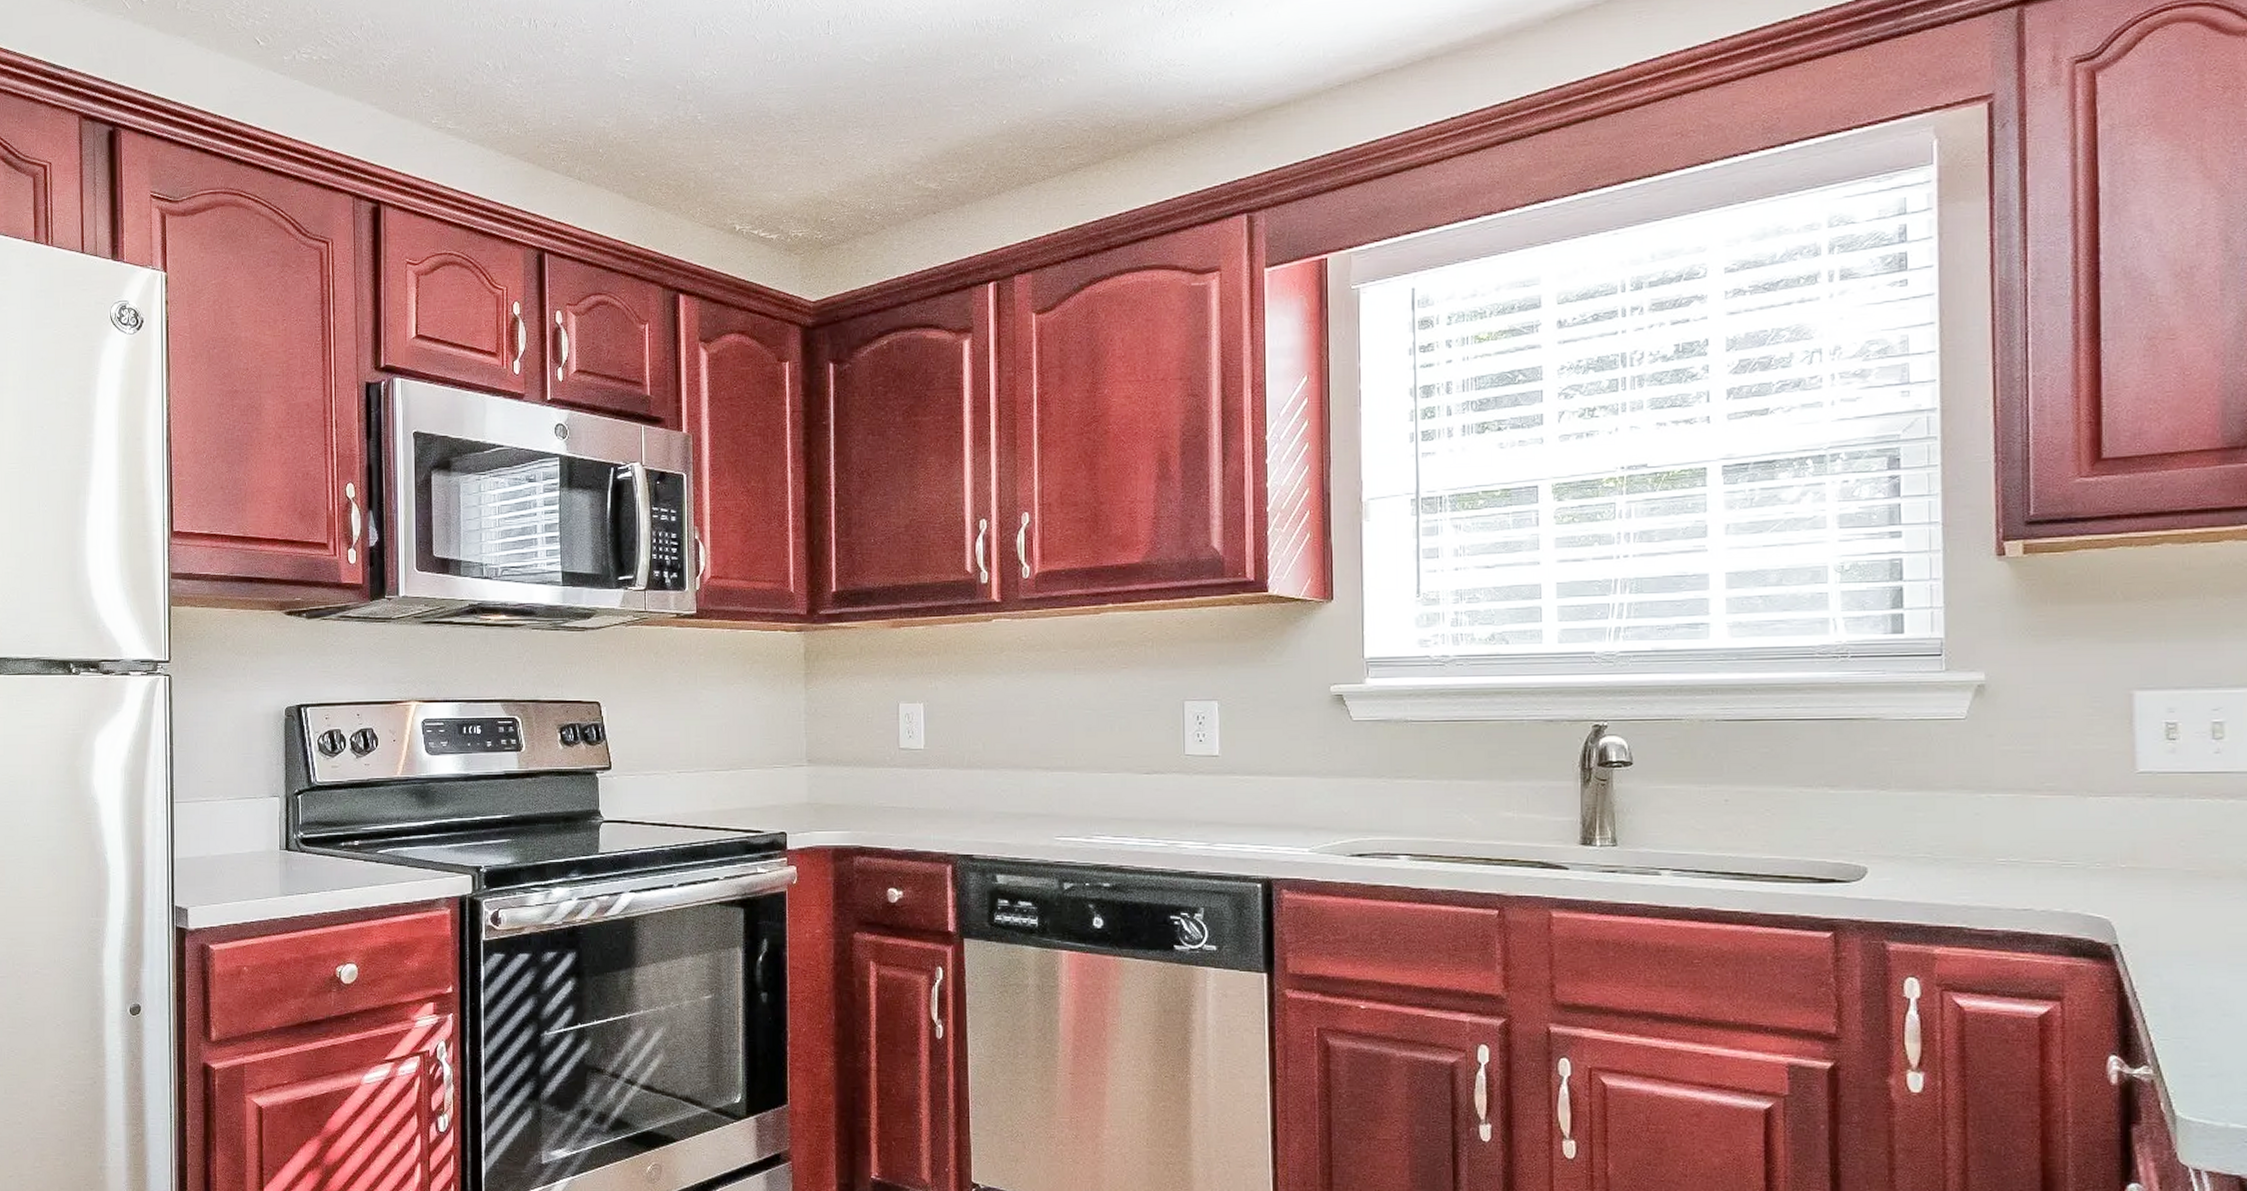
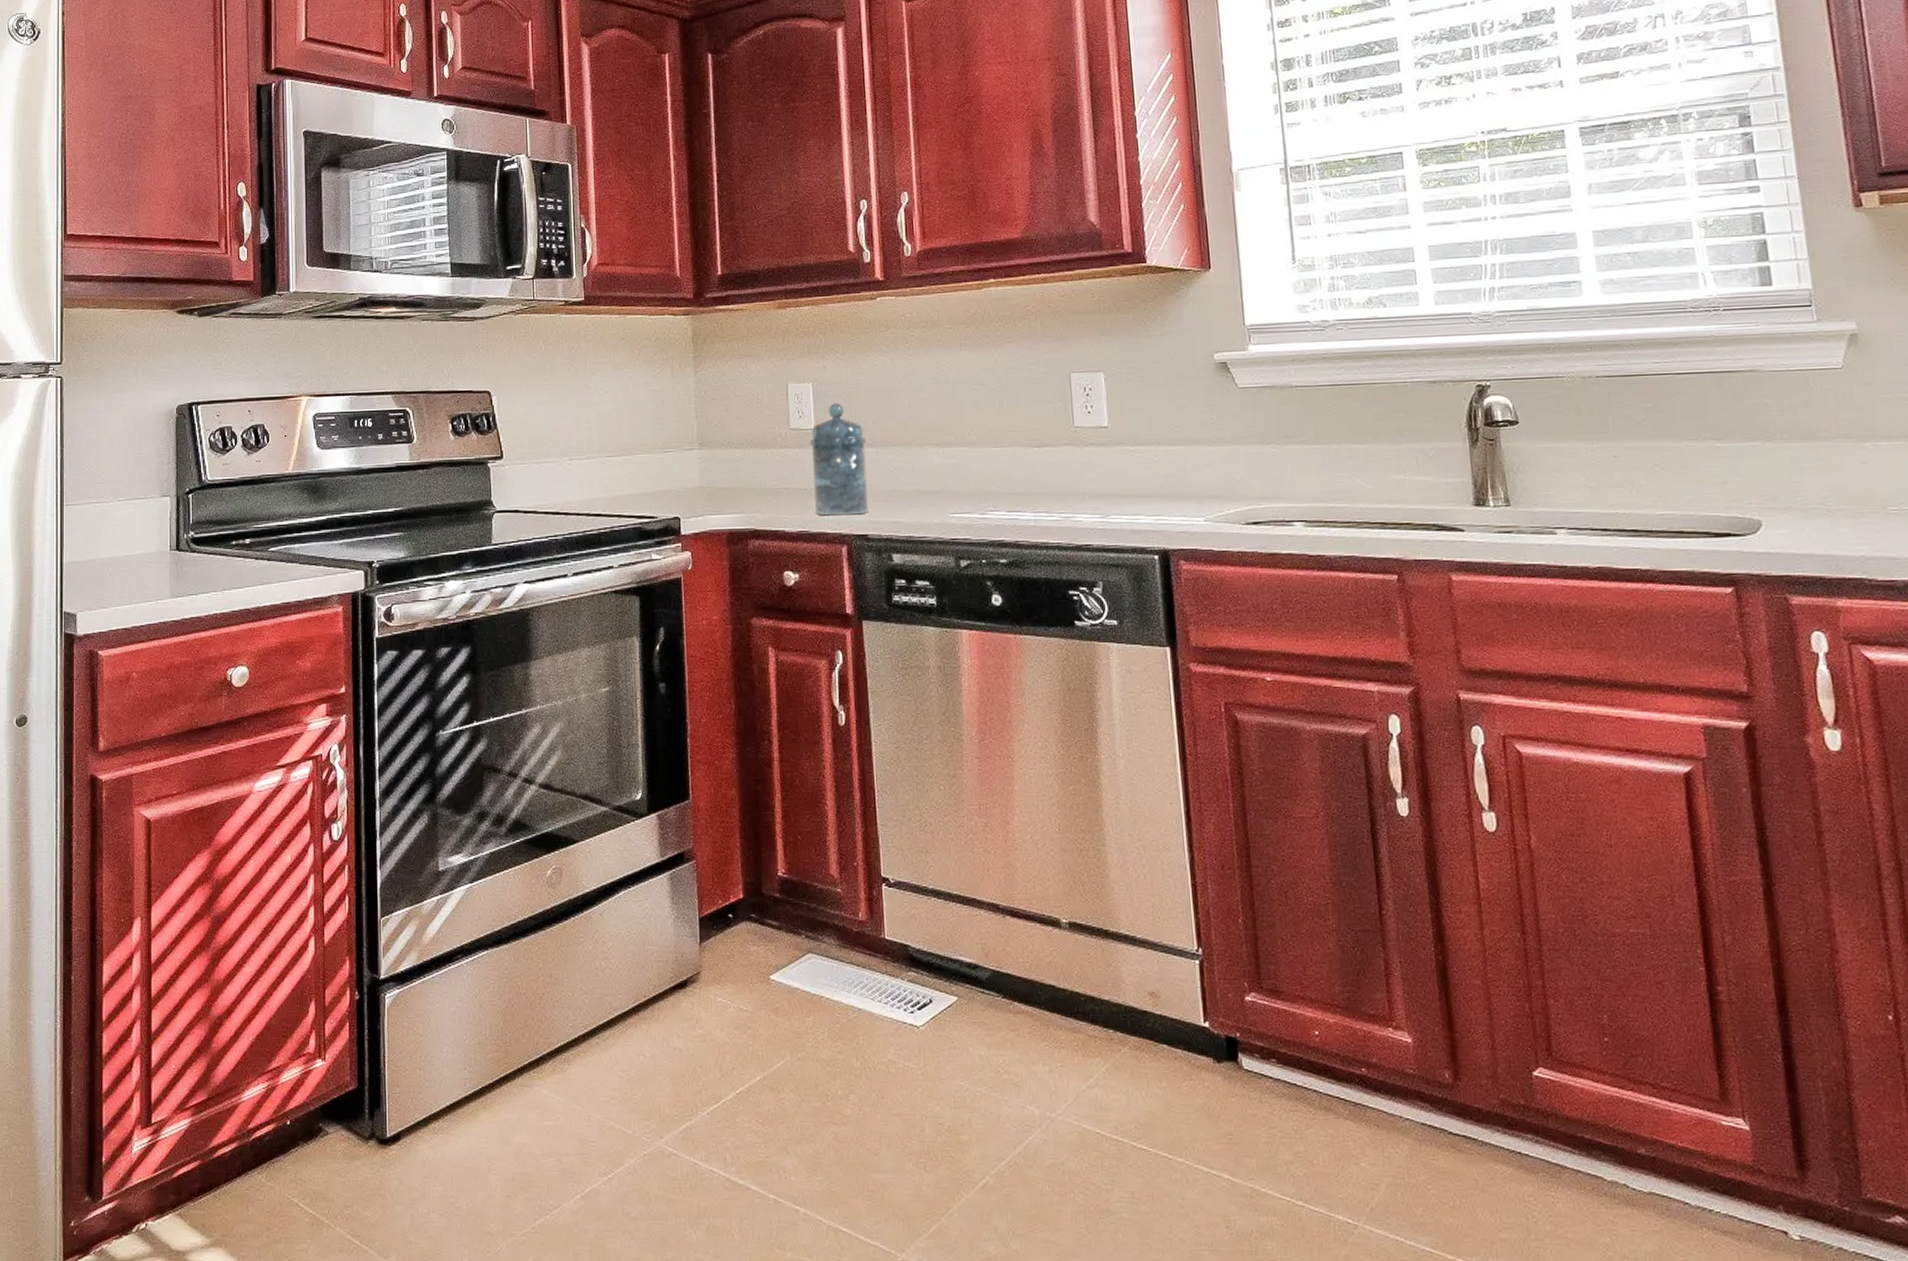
canister: none [918,724,975,835] -> present [809,403,868,516]

